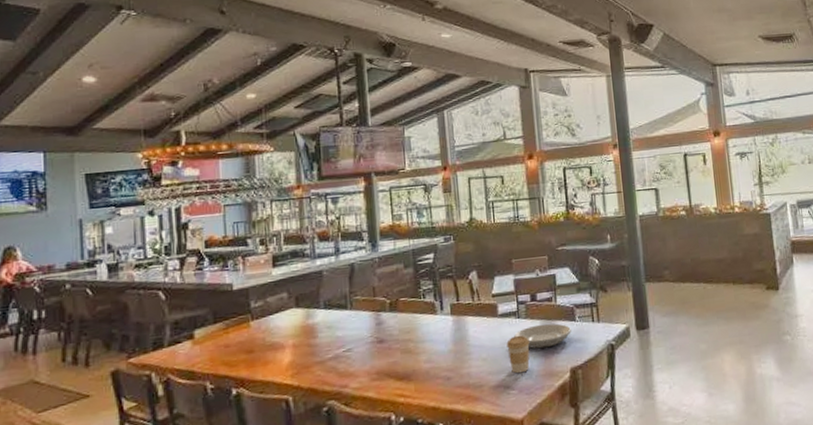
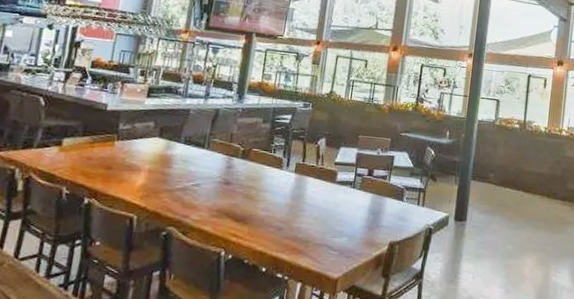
coffee cup: present [506,335,530,374] -> none [337,203,359,238]
plate: present [514,323,571,349] -> none [346,197,398,220]

